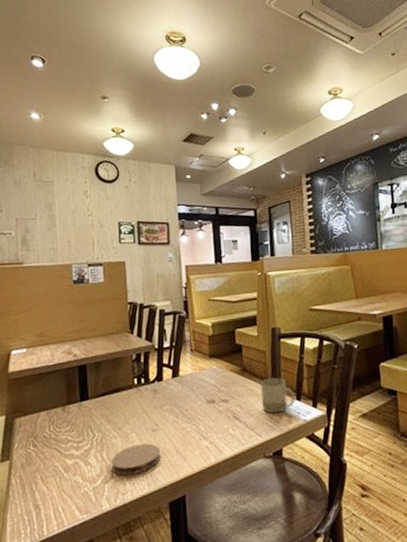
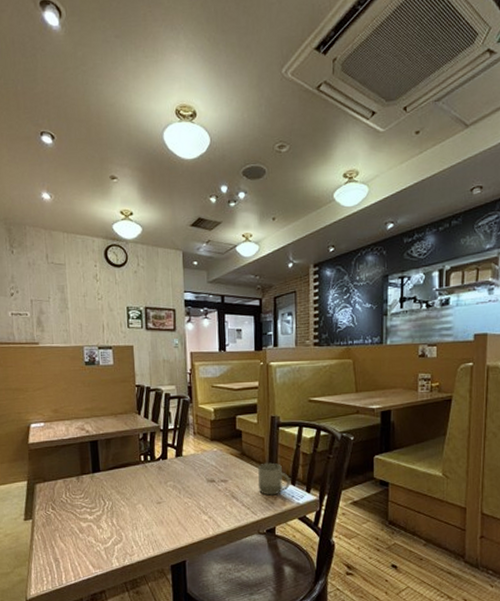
coaster: present [111,443,160,476] -> none [120,513,164,539]

